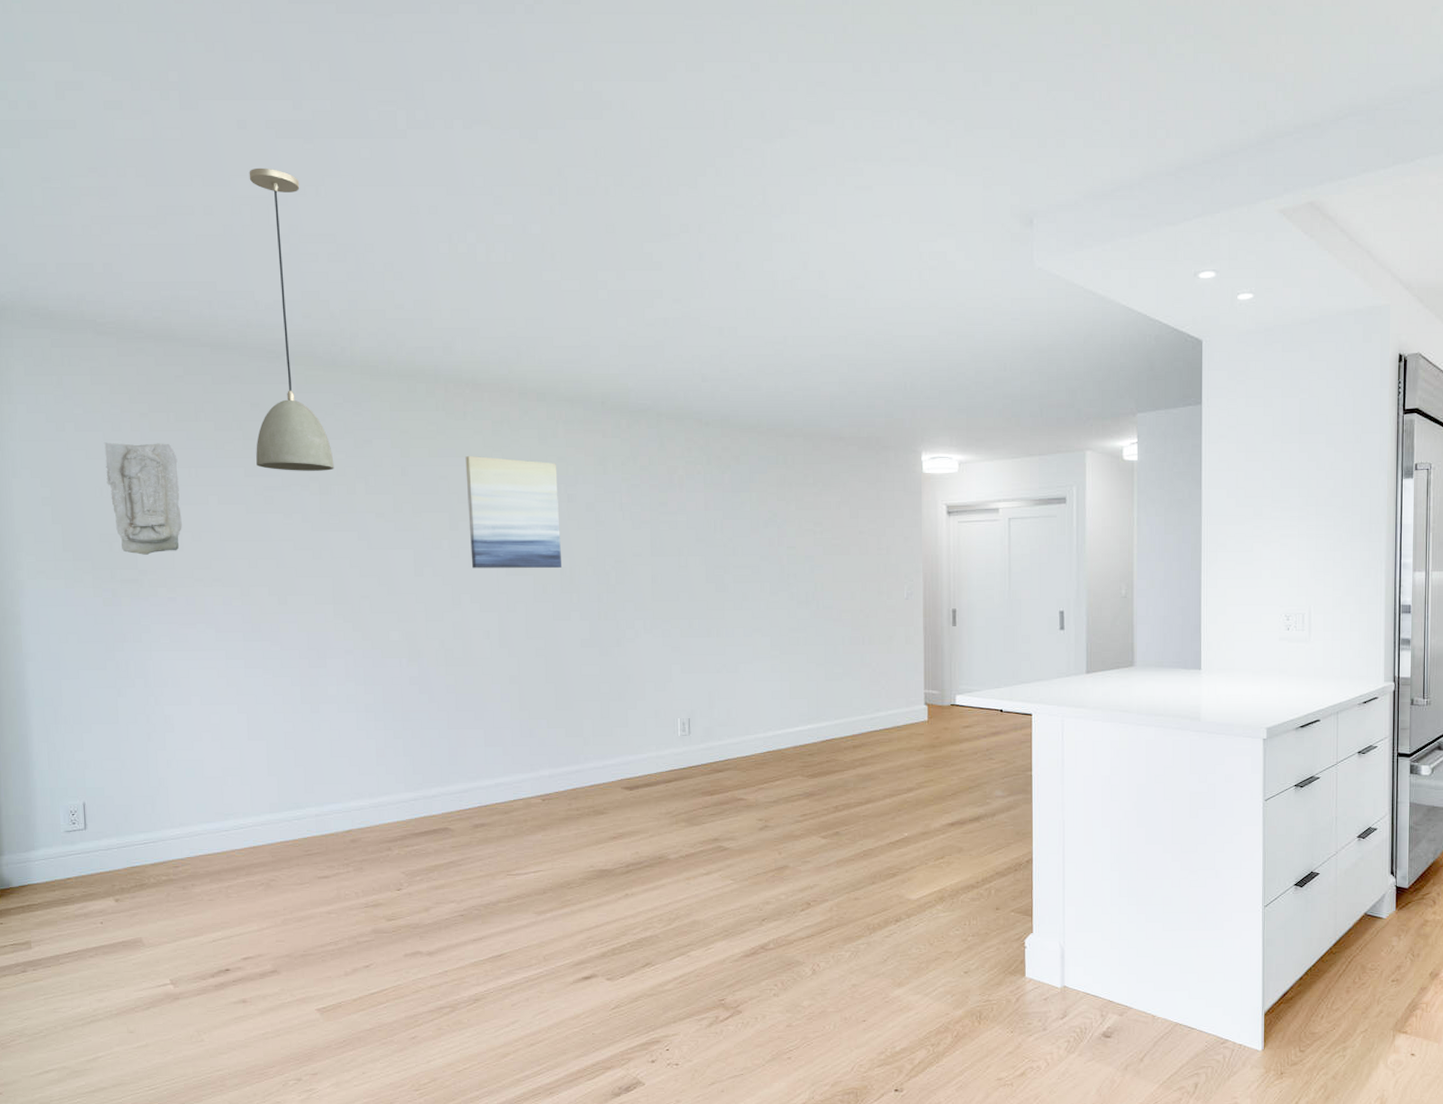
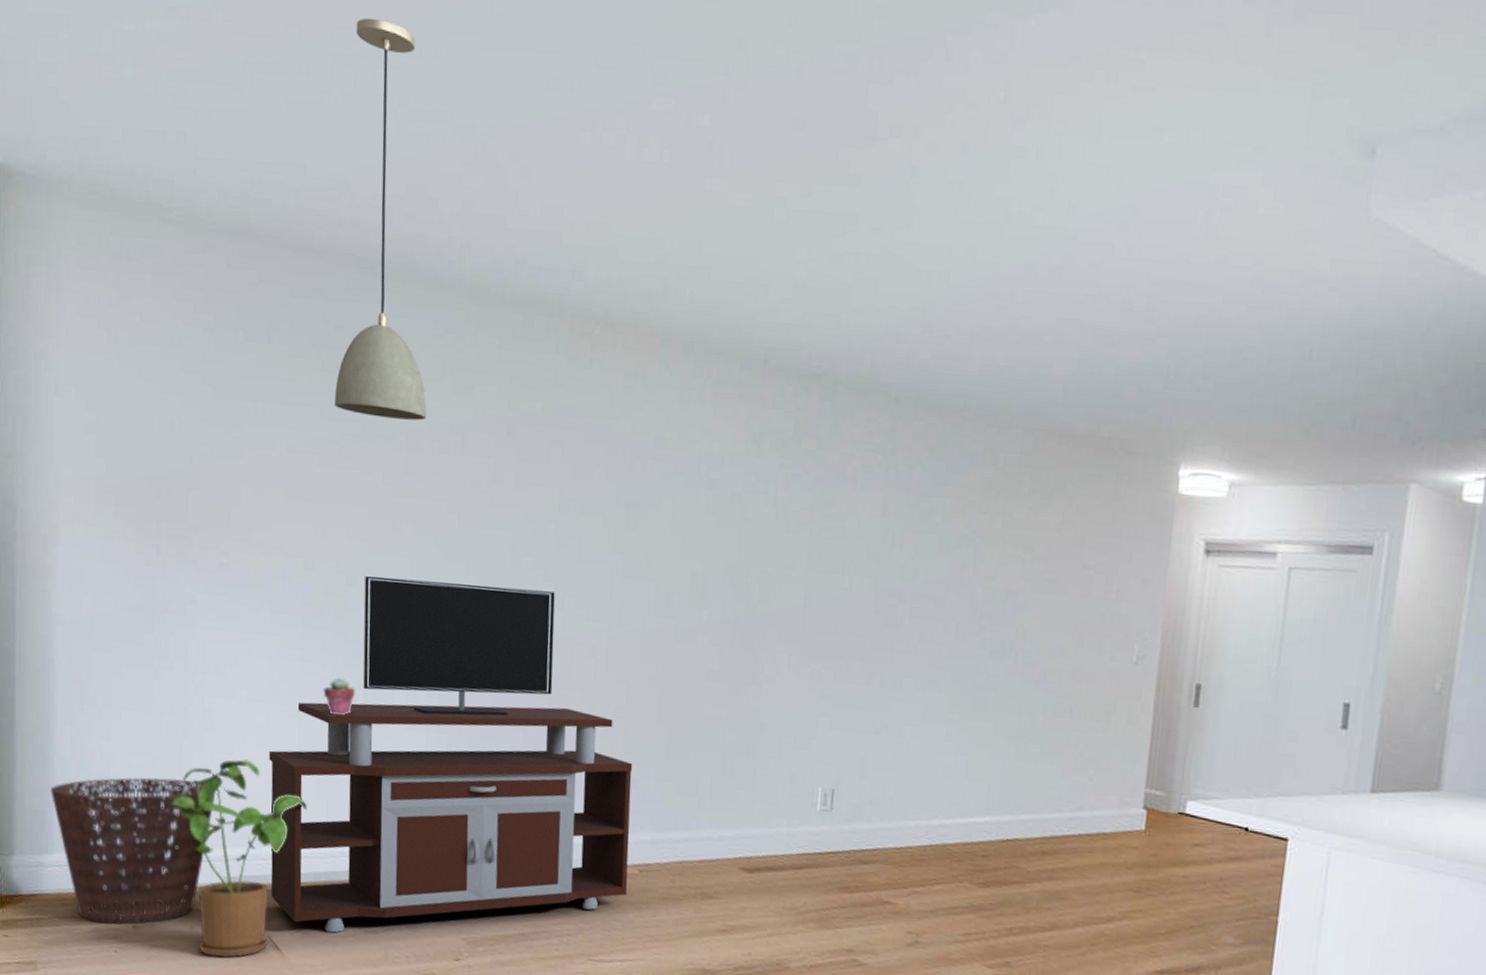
basket: none [33,775,181,901] -> present [50,777,216,924]
stone relief: present [104,442,182,555] -> none [160,360,243,507]
house plant: none [141,752,260,916] -> present [171,759,307,959]
tv stand: none [224,592,534,882] -> present [269,576,633,933]
potted succulent: none [266,677,294,708] -> present [323,677,355,715]
wall art: present [465,455,561,569] -> none [581,416,699,575]

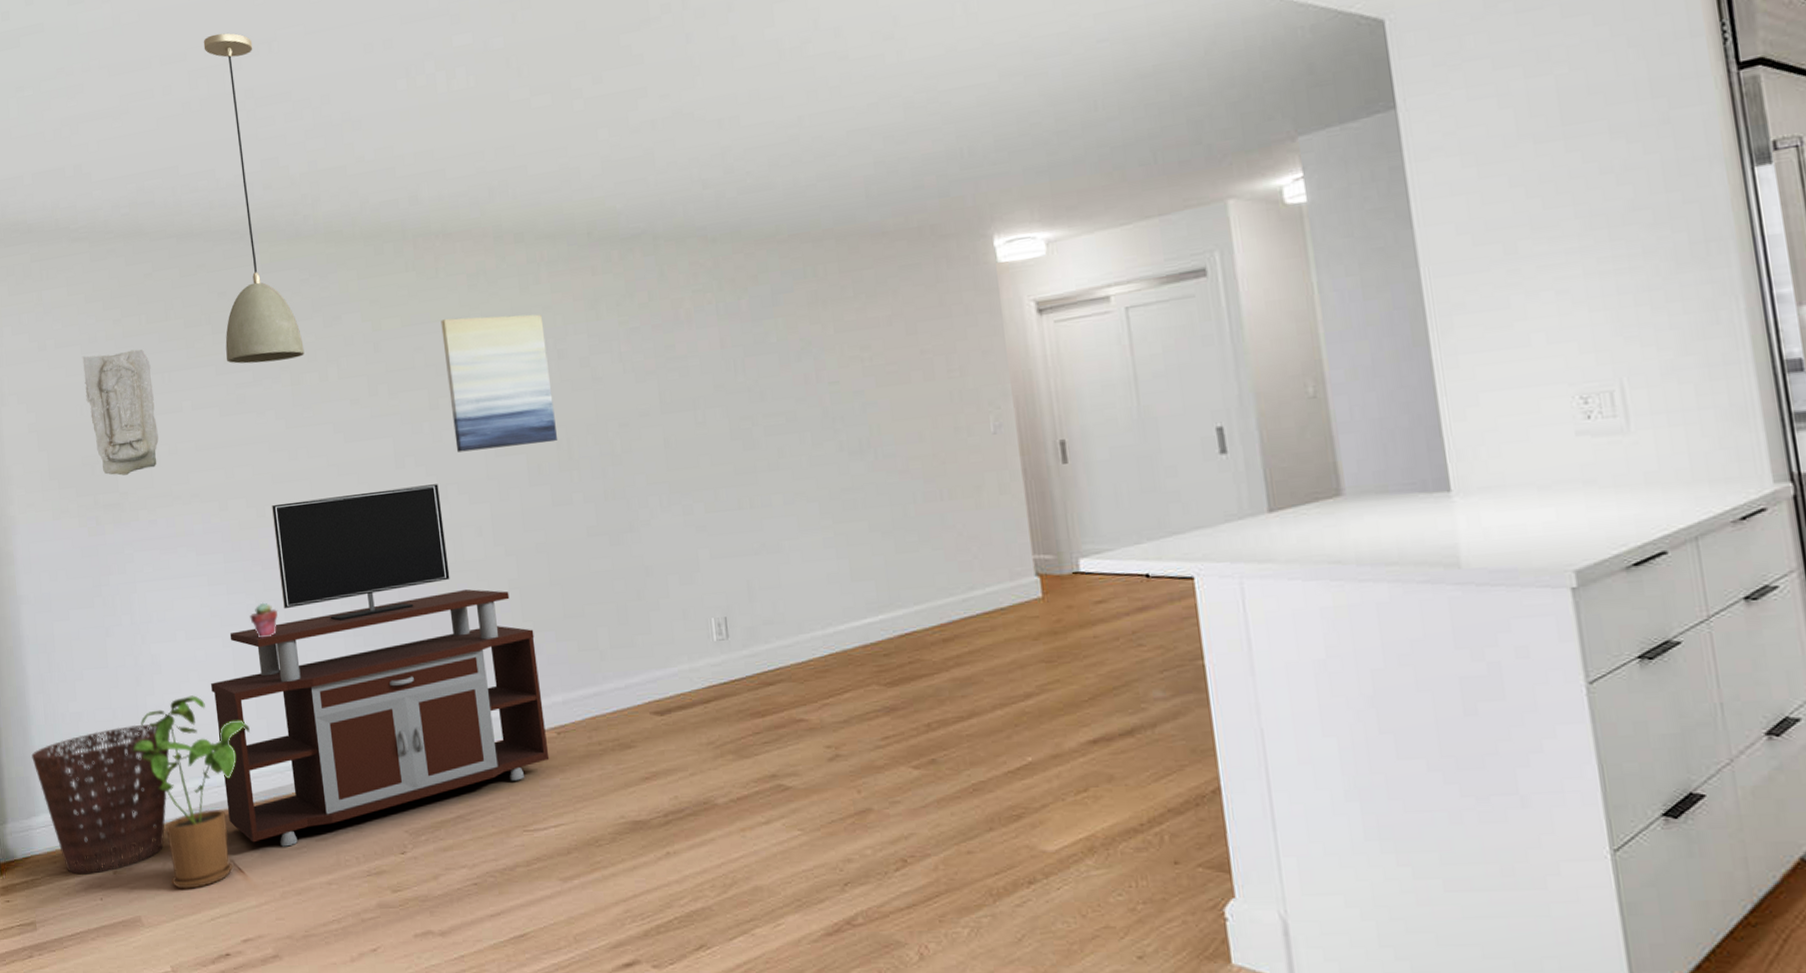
stone relief: none [160,360,243,507] -> present [82,349,159,476]
wall art: none [581,416,699,575] -> present [440,314,557,453]

